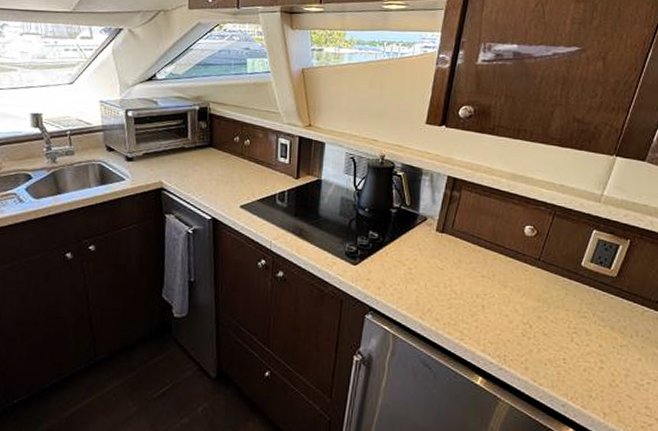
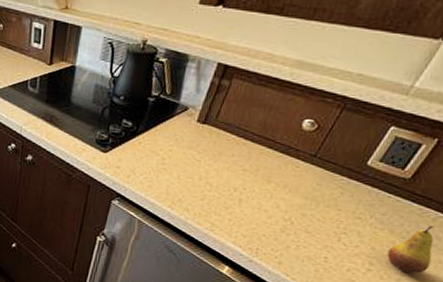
fruit: none [613,320,648,367] -> present [387,226,434,274]

